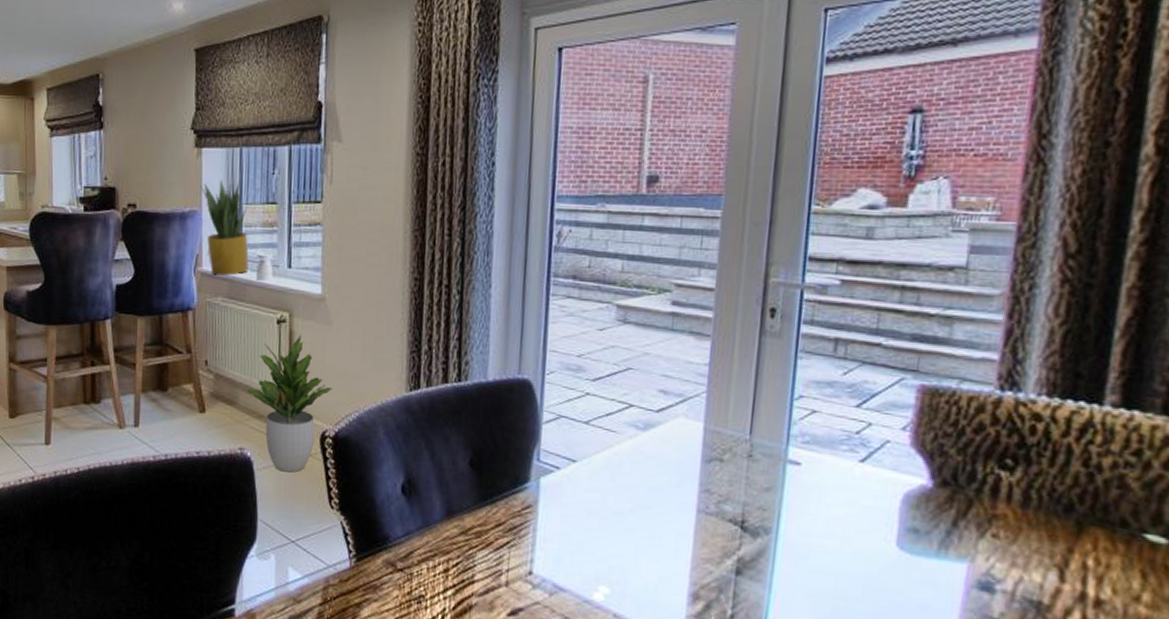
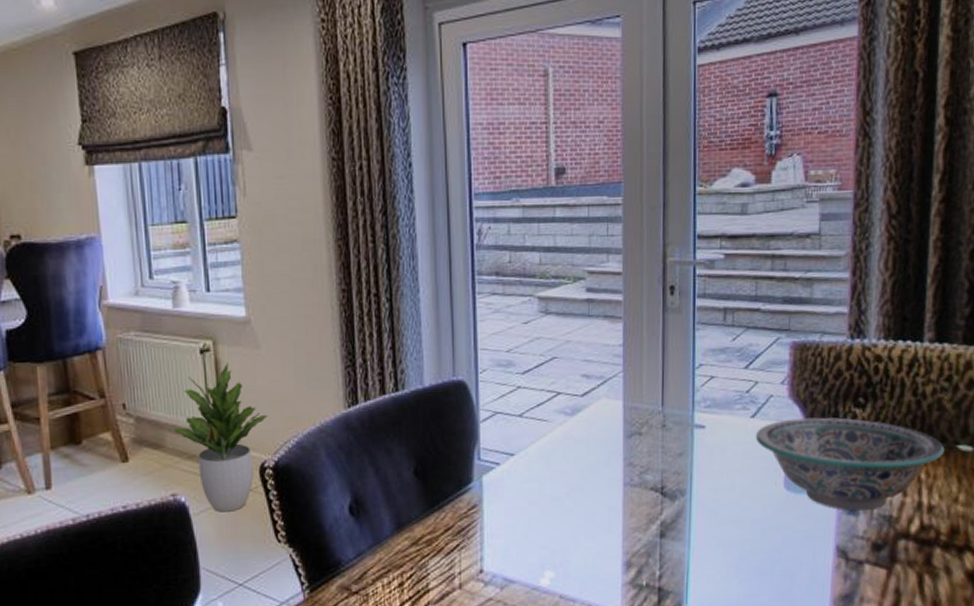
planter: present [201,180,249,276] -> none [97,200,162,308]
decorative bowl: none [863,470,1125,591] -> present [755,417,945,511]

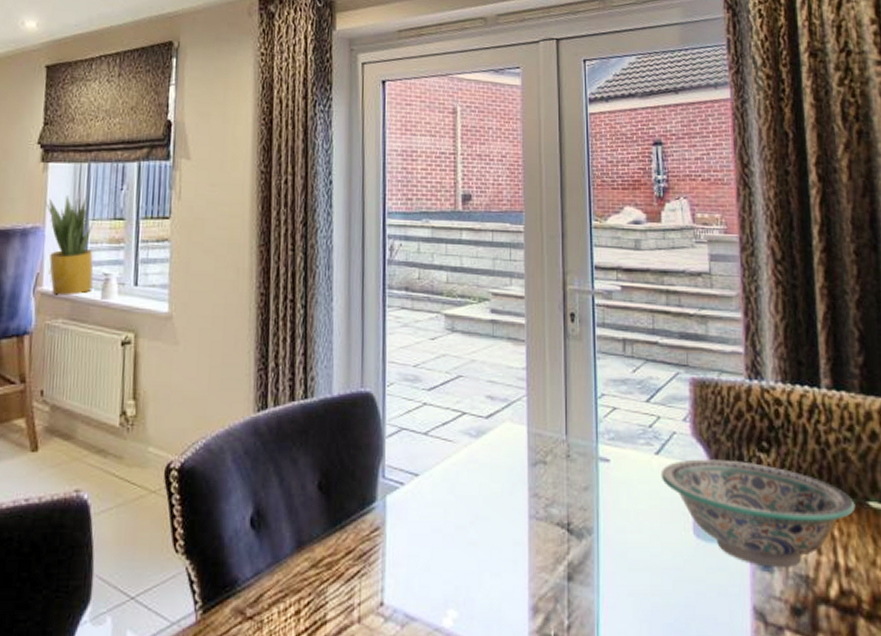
planter: none [97,200,162,308] -> present [45,195,94,296]
potted plant: present [173,362,268,512] -> none [86,356,179,514]

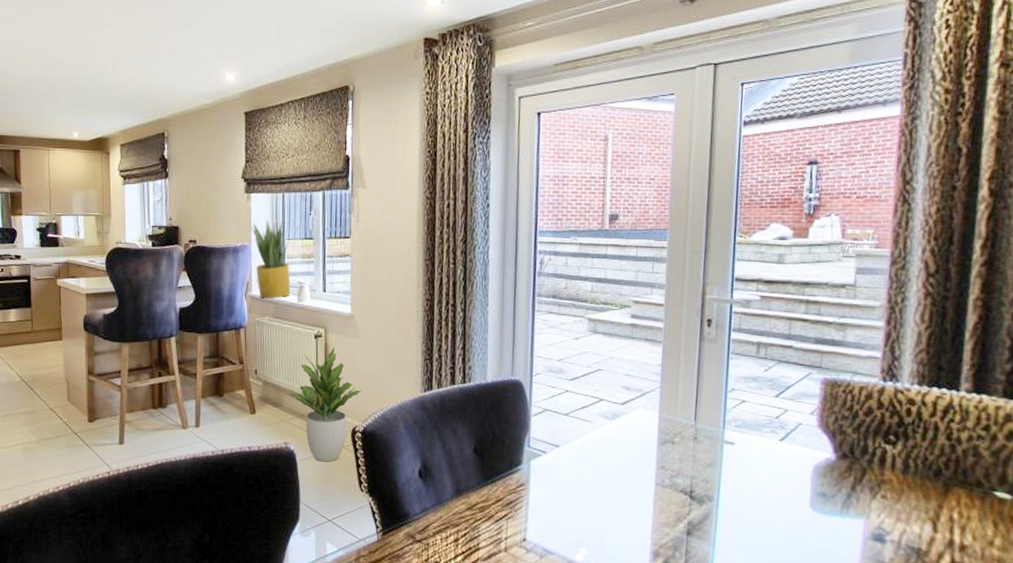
potted plant: none [86,356,179,514] -> present [290,346,361,462]
decorative bowl: present [660,459,855,568] -> none [782,446,980,540]

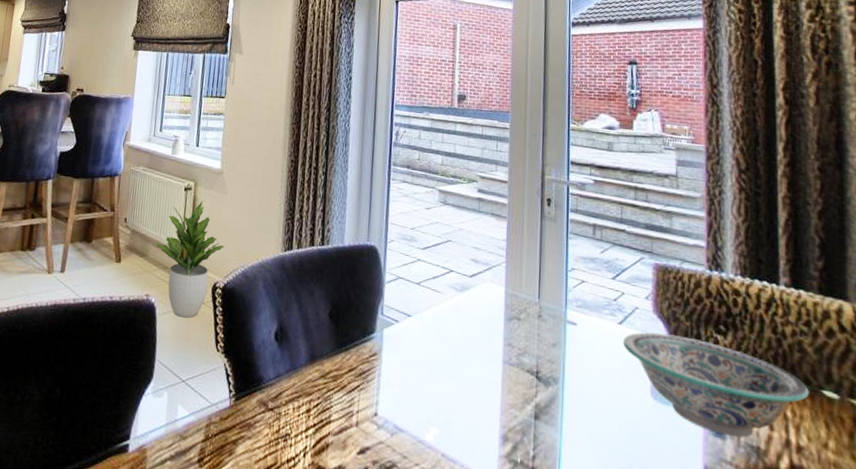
planter: present [250,220,291,299] -> none [135,75,169,150]
decorative bowl: none [782,446,980,540] -> present [622,332,809,437]

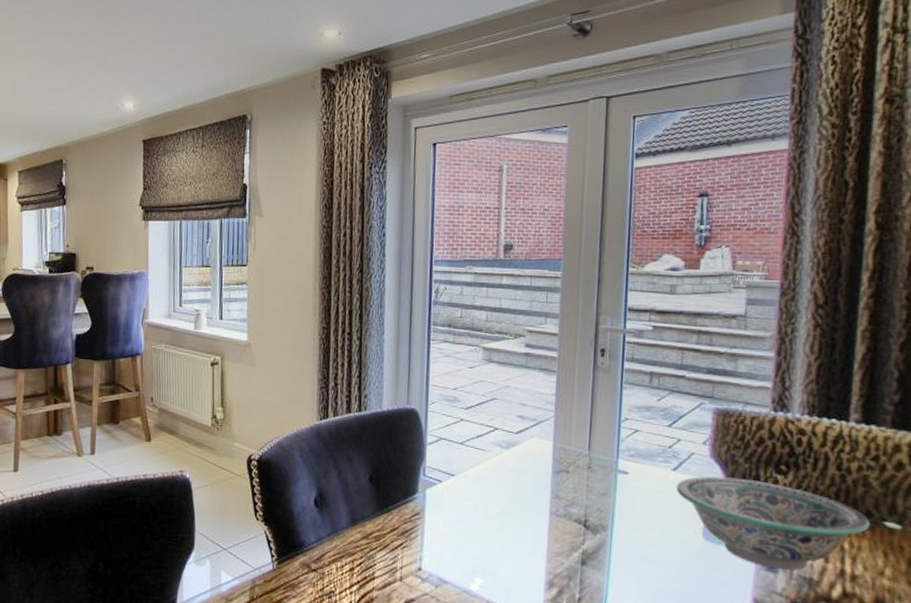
potted plant: present [156,200,225,318] -> none [186,374,257,491]

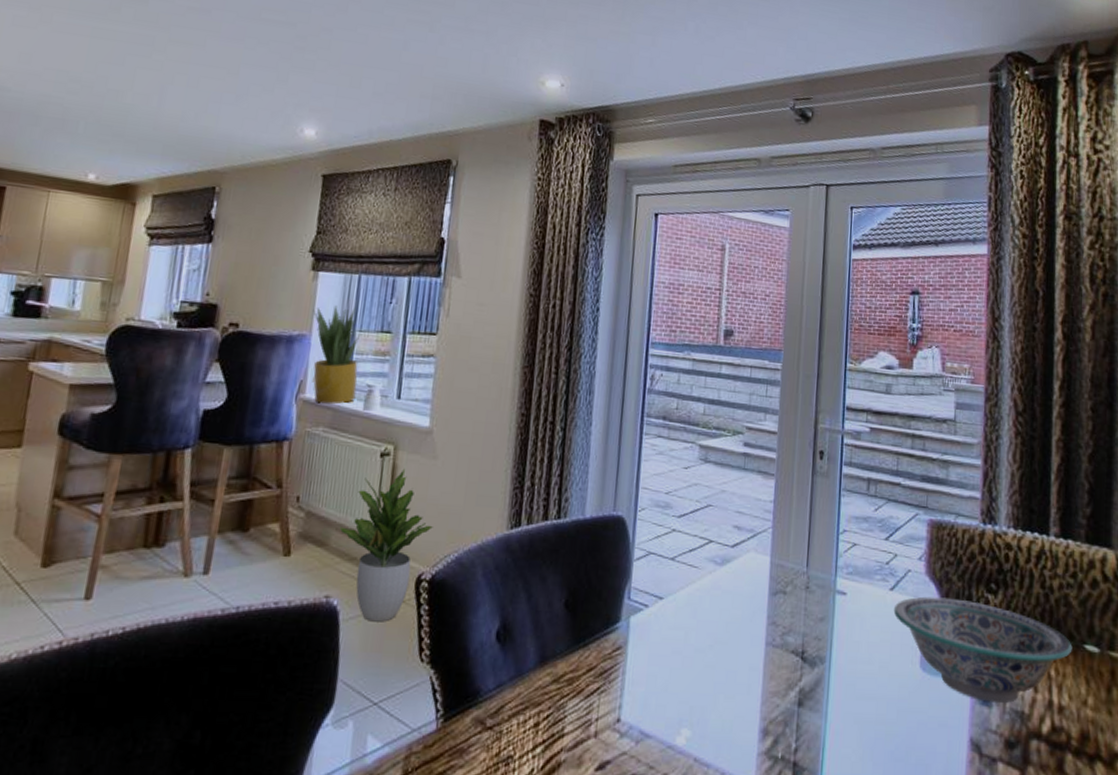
planter: none [147,247,188,327] -> present [313,305,361,405]
potted plant: none [186,374,257,491] -> present [340,468,433,622]

